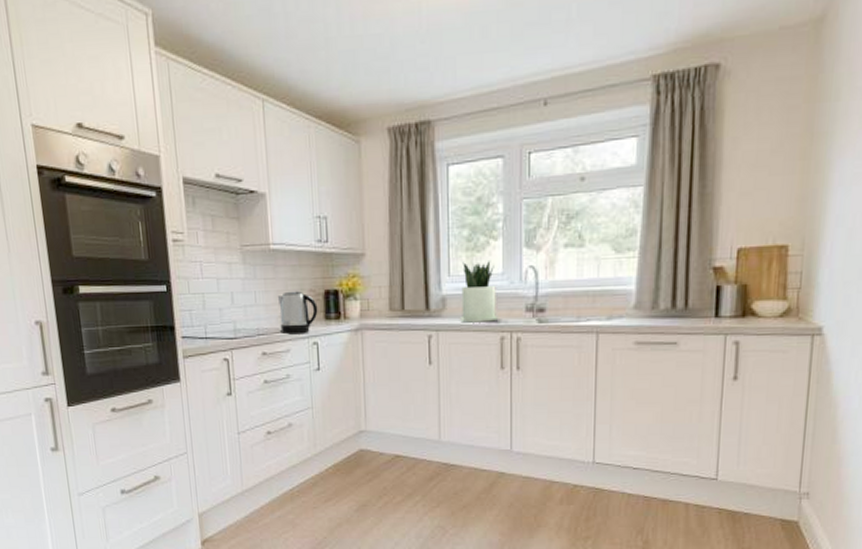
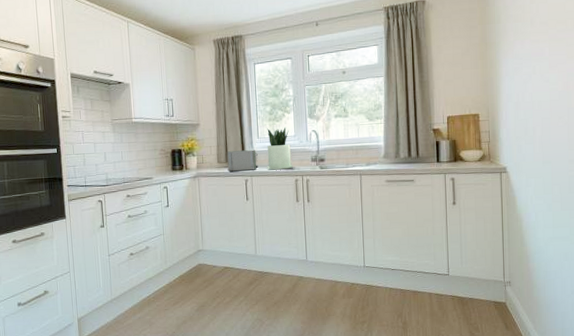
kettle: present [277,291,318,335] -> none [137,150,167,182]
toaster: none [402,293,448,325] -> present [226,150,258,173]

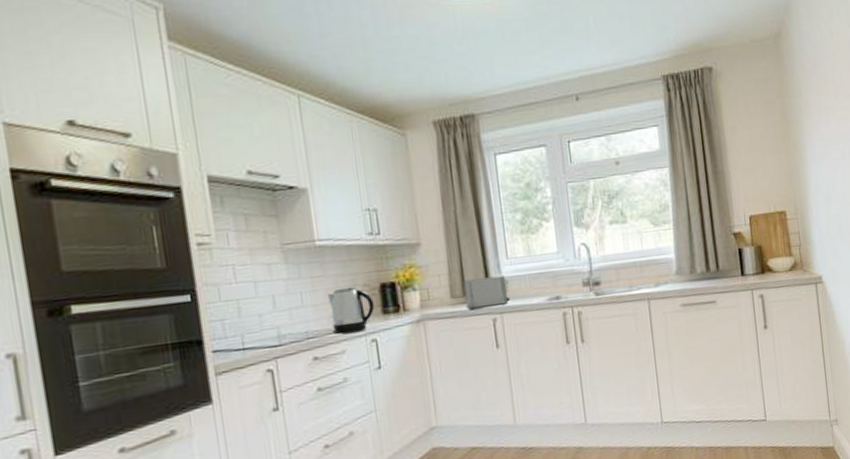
kettle: none [137,150,167,182] -> present [327,287,375,335]
planter: present [266,127,294,170] -> none [519,241,560,303]

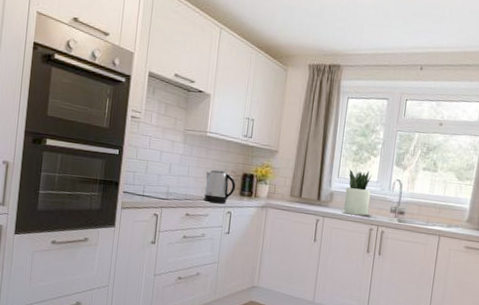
toaster: present [463,275,510,310] -> none [299,185,335,212]
planter: none [519,241,560,303] -> present [341,169,372,217]

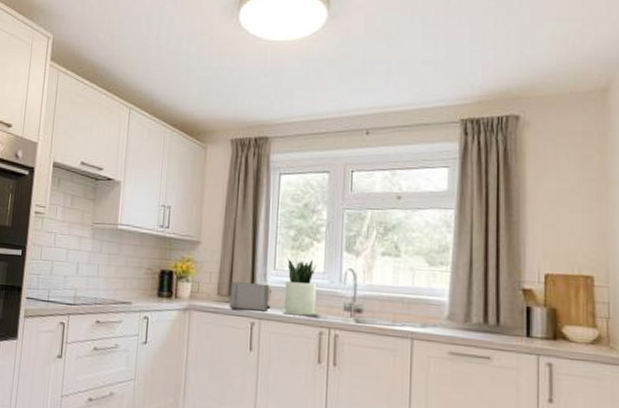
kettle: present [203,169,236,204] -> none [116,267,153,308]
toaster: none [299,185,335,212] -> present [229,282,272,313]

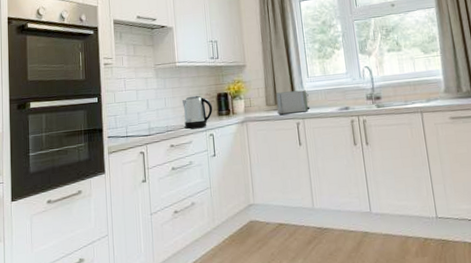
kettle: none [116,267,153,308] -> present [181,95,213,130]
planter: present [281,259,319,317] -> none [317,65,348,111]

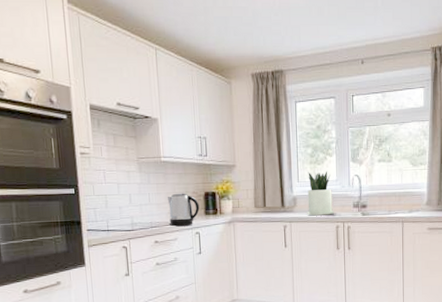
toaster: present [275,90,310,116] -> none [264,194,298,218]
planter: none [317,65,348,111] -> present [306,171,335,216]

